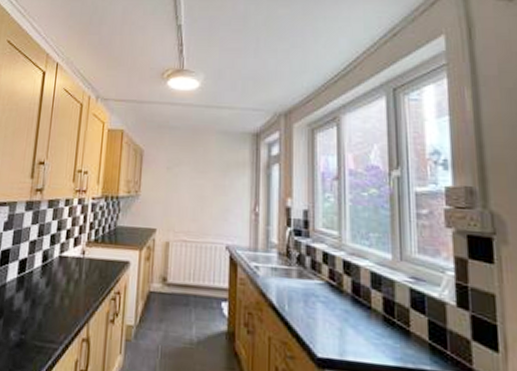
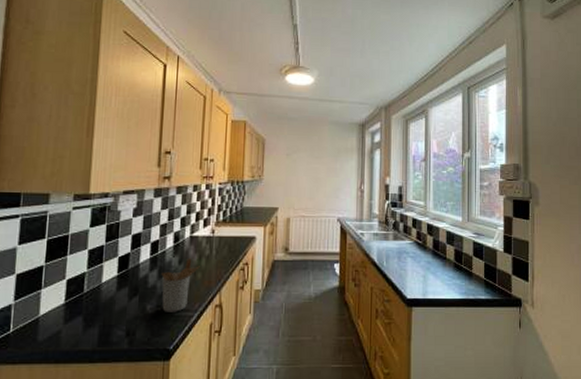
utensil holder: none [26,280,68,342] -> present [161,258,200,312]

